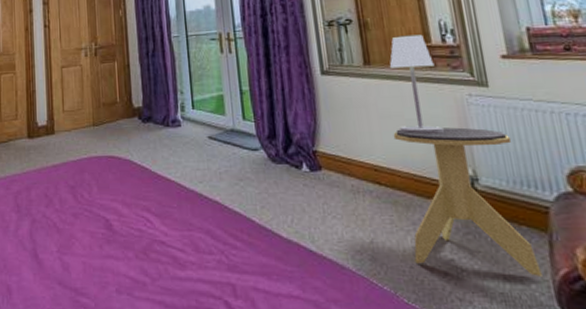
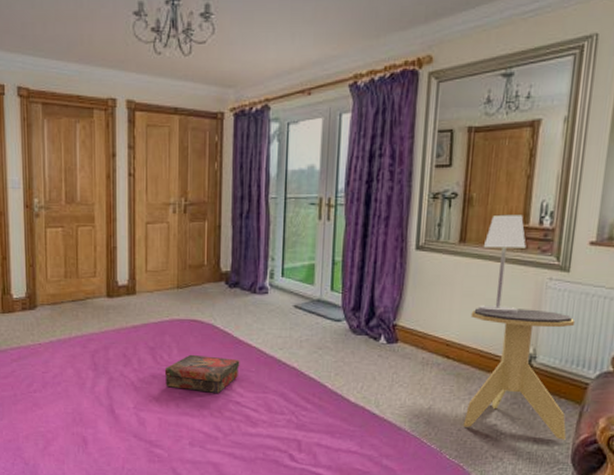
book: none [85,191,161,232] -> present [164,354,240,393]

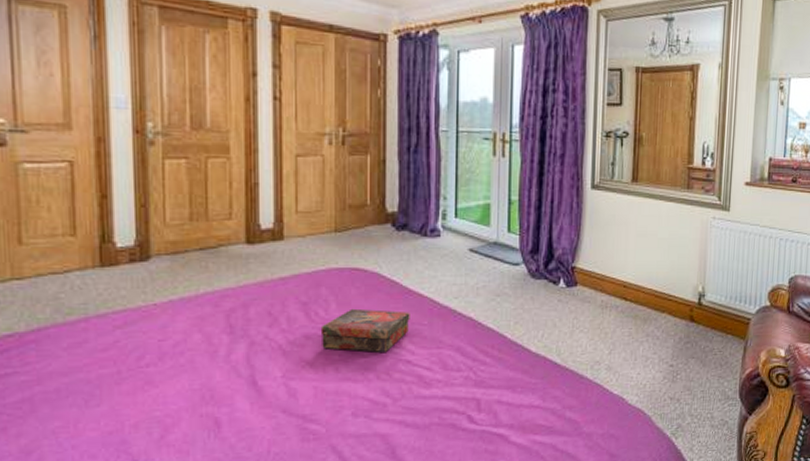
side table: present [463,308,576,440] -> none [642,248,737,376]
table lamp: present [478,214,526,314] -> none [652,154,692,253]

